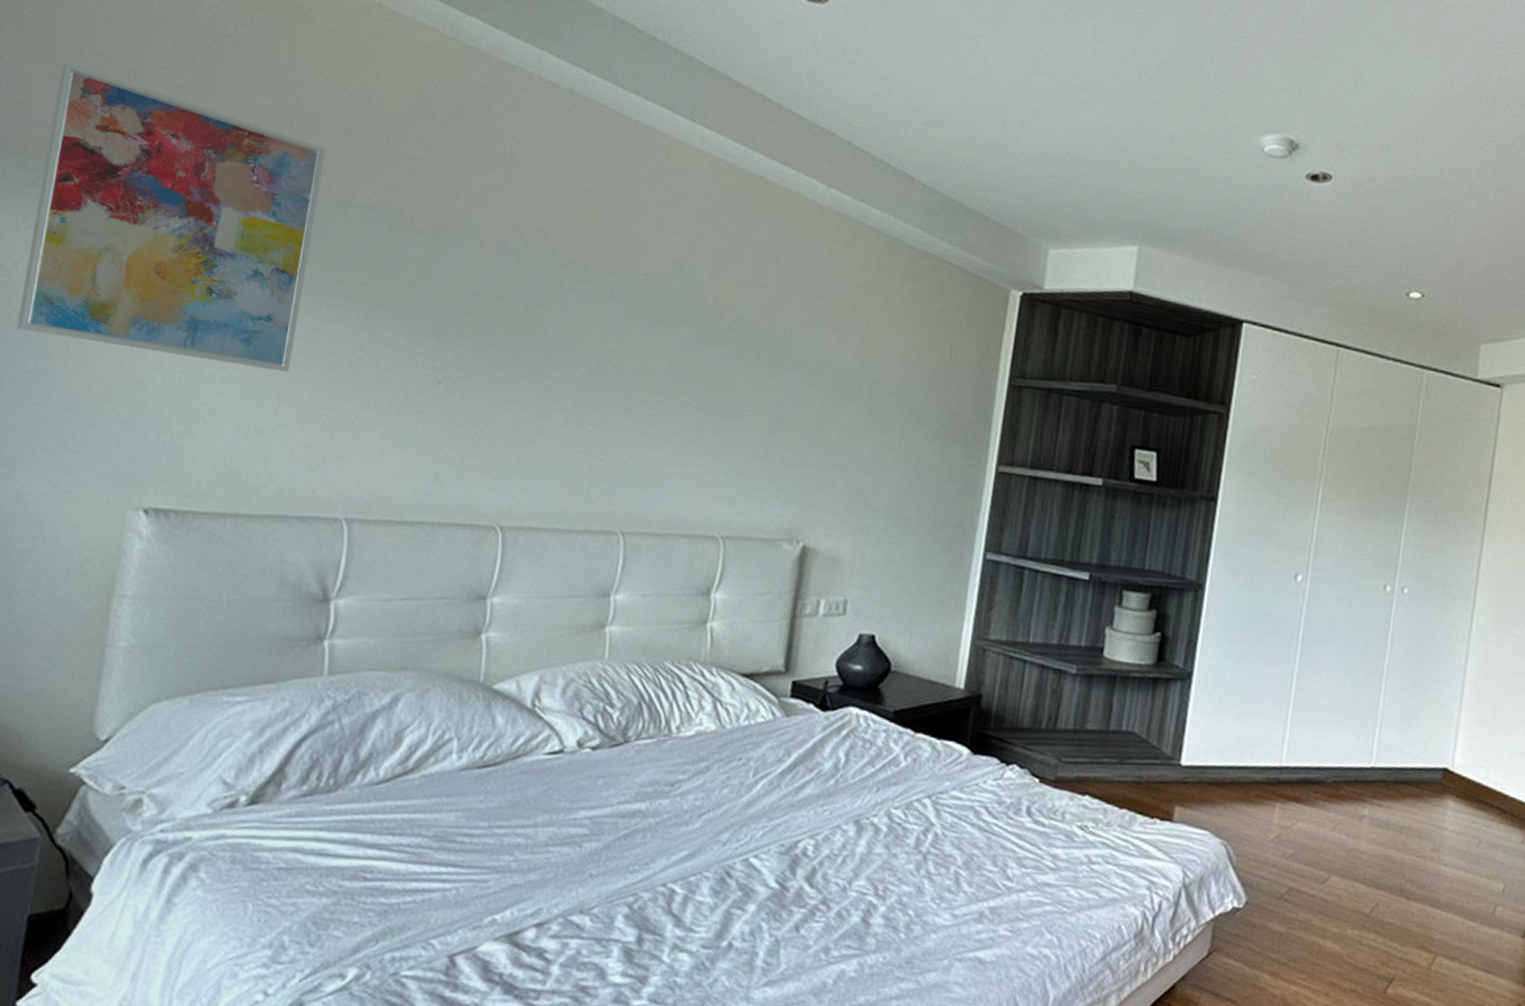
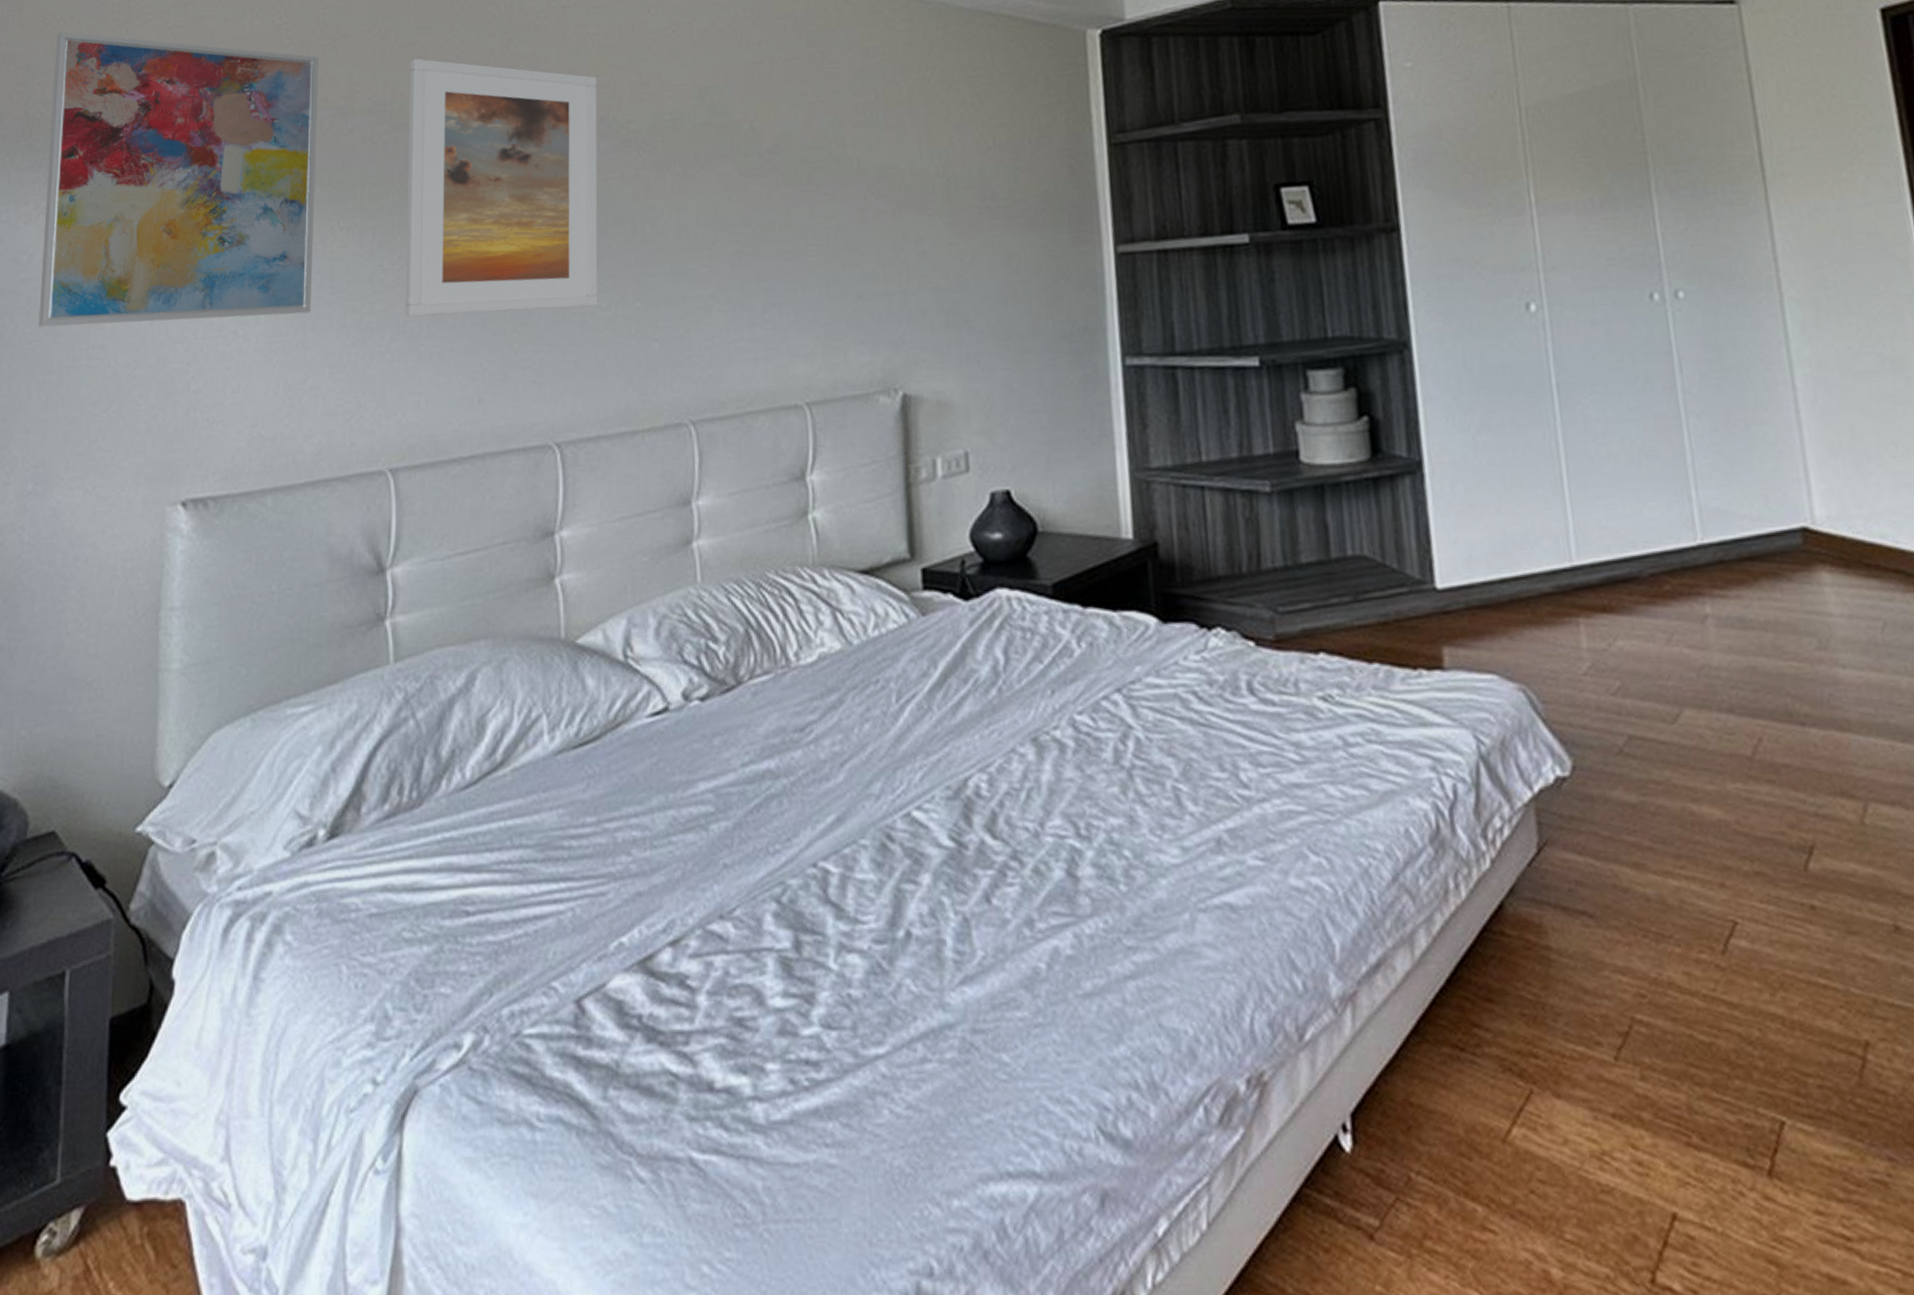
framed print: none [377,172,585,422] -> present [405,58,598,317]

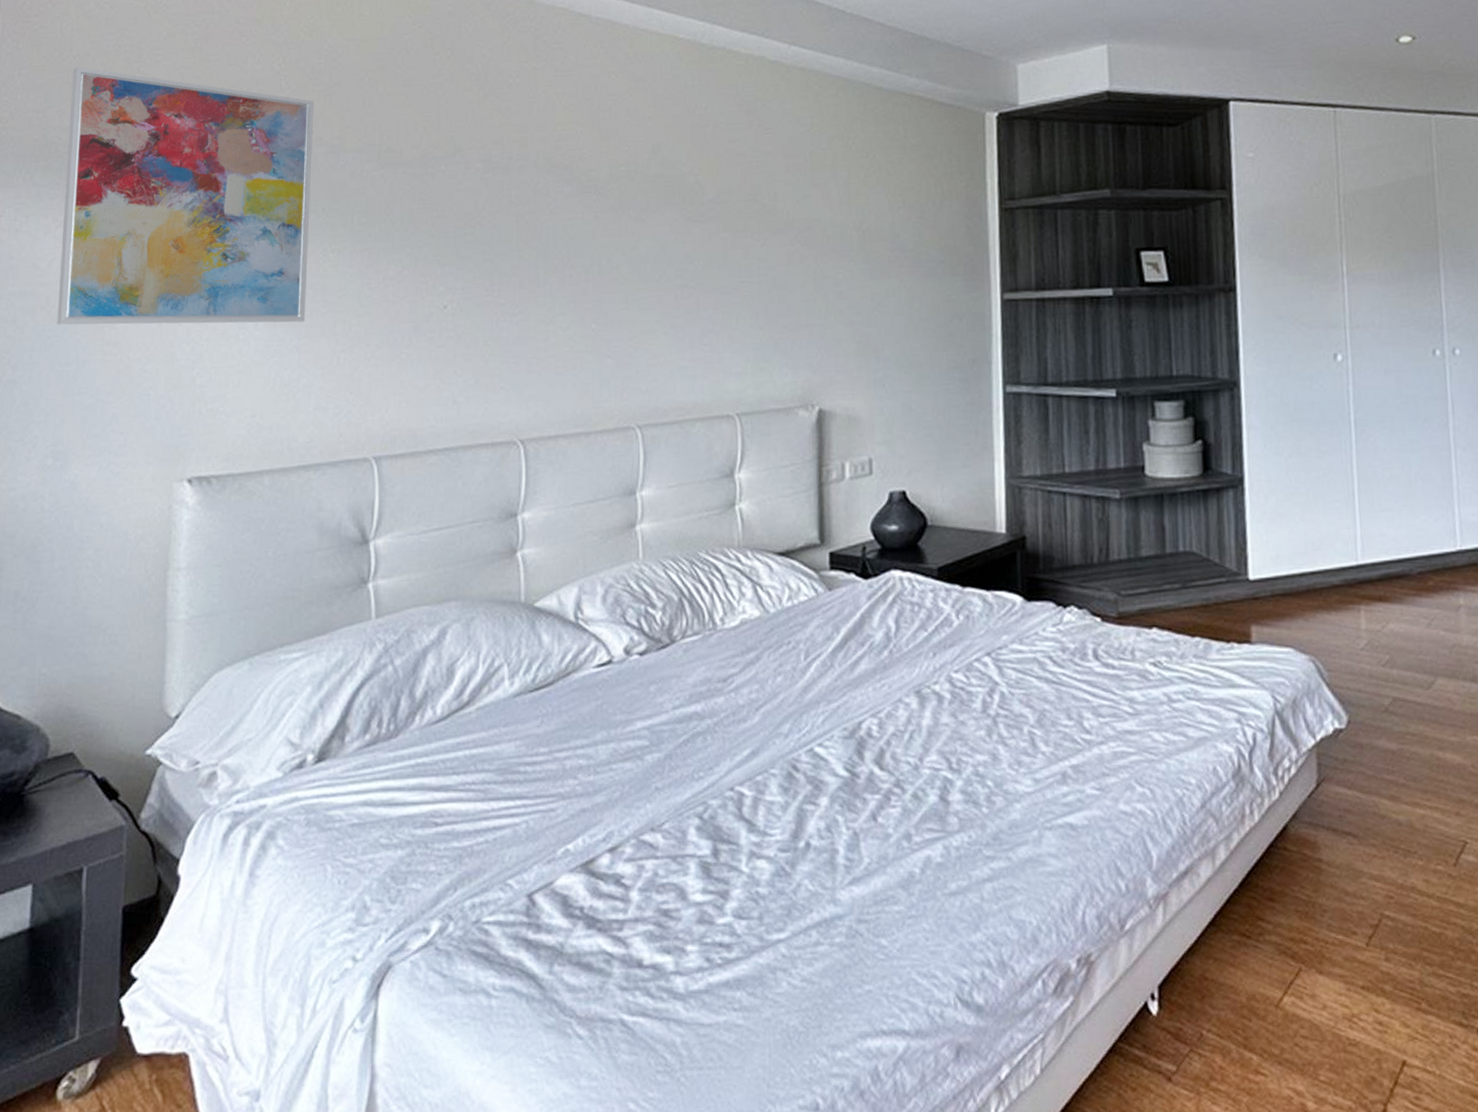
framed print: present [405,58,598,317] -> none [389,107,563,329]

